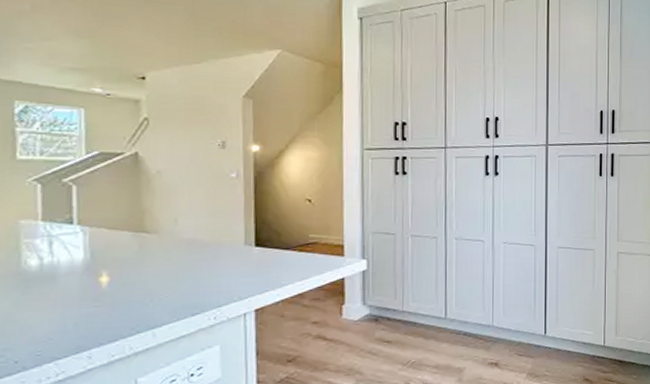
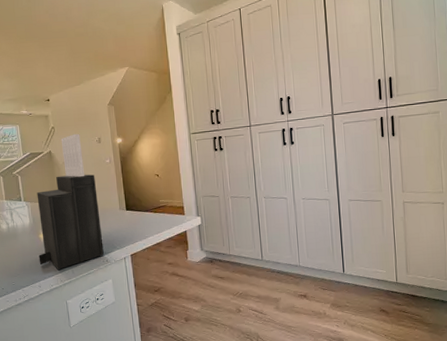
knife block: none [93,131,212,331] -> present [37,133,104,270]

